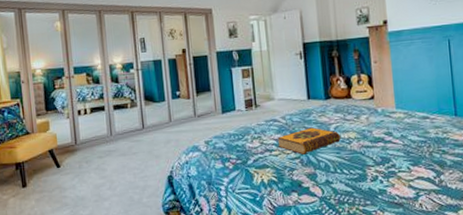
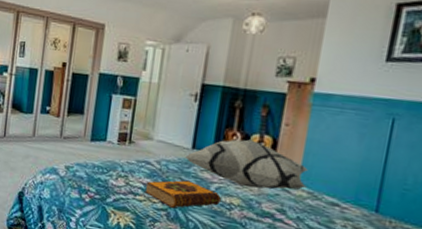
decorative pillow: none [304,80,402,121] -> present [185,139,308,190]

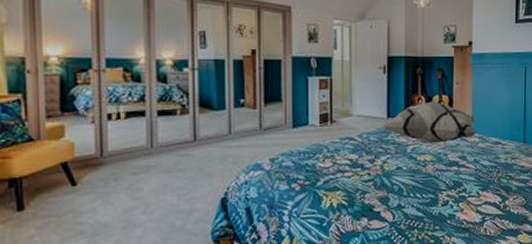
hardback book: present [144,180,221,208] -> none [351,148,416,177]

